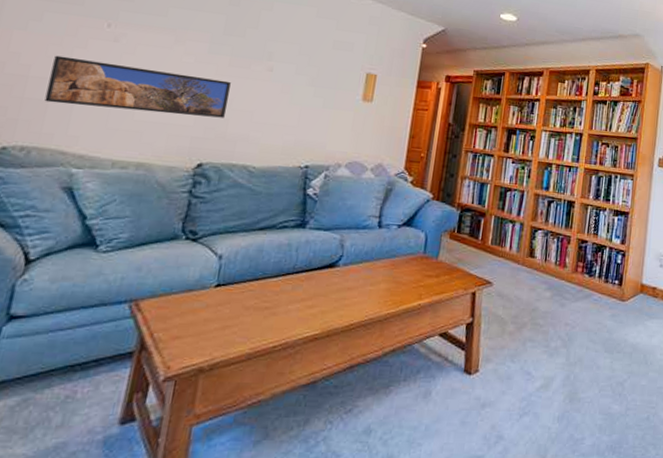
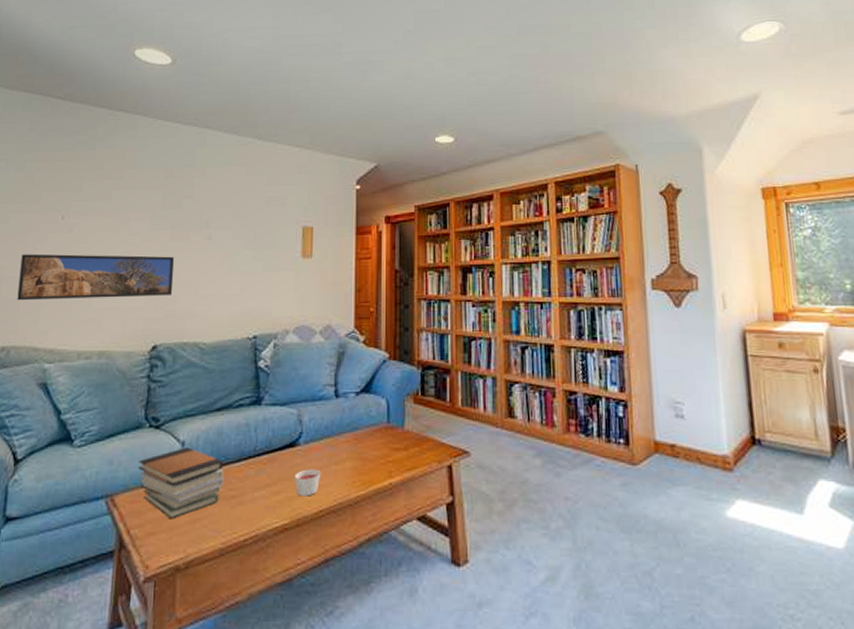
book stack: none [168,261,260,325] -> present [138,448,224,519]
candle: none [330,287,357,312] -> present [294,469,321,497]

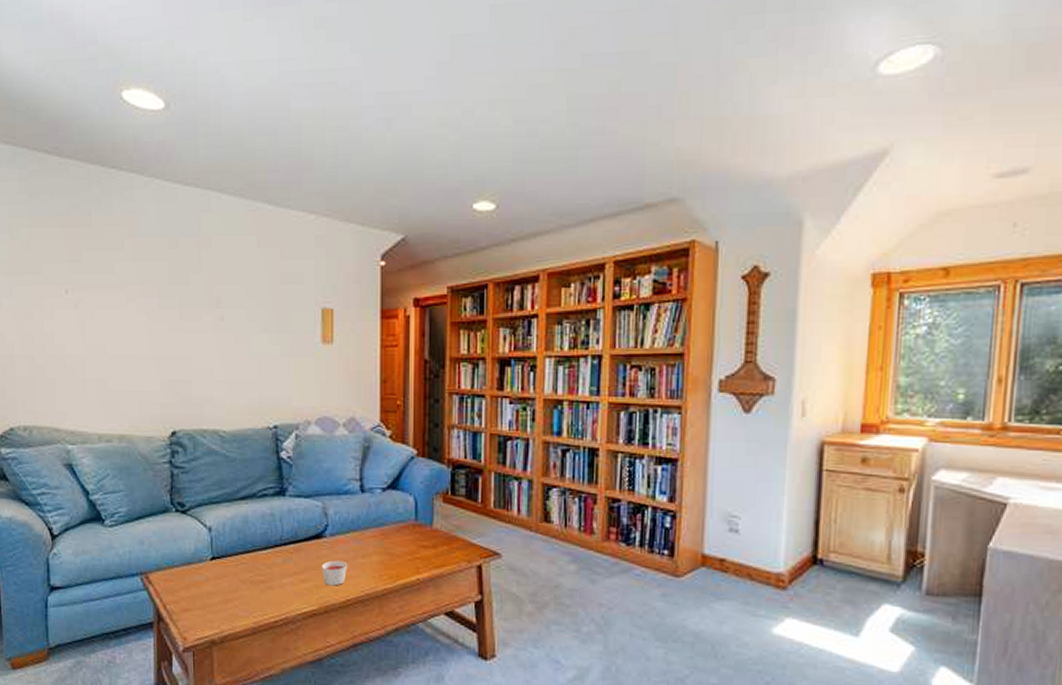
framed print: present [17,253,174,301] -> none [30,331,188,381]
book stack: present [138,448,224,519] -> none [168,533,252,598]

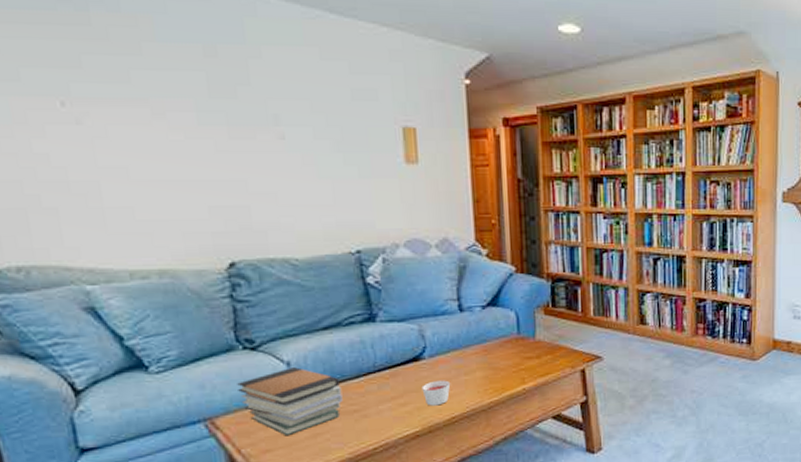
book stack: none [168,533,252,598] -> present [237,367,343,436]

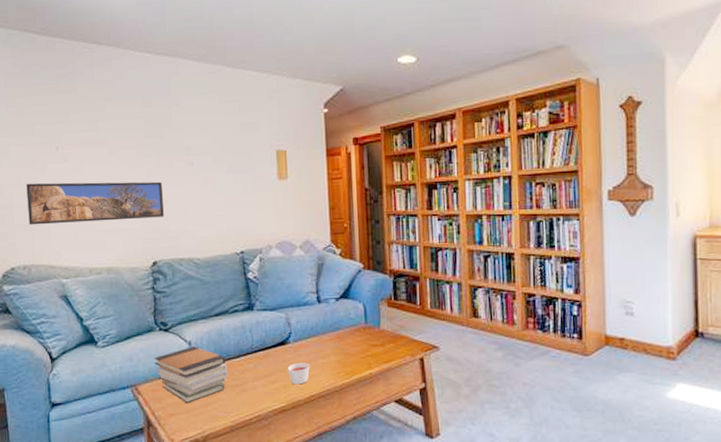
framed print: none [11,151,245,211] -> present [26,181,165,225]

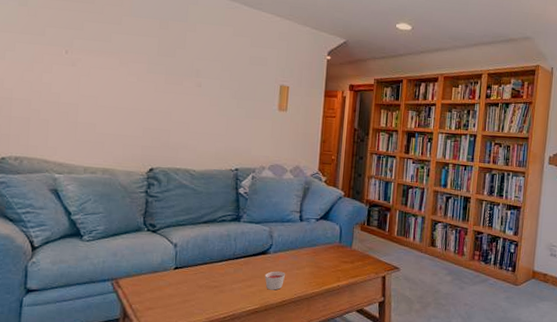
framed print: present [26,181,165,225] -> none [27,80,168,129]
book stack: present [154,346,228,404] -> none [138,248,209,299]

